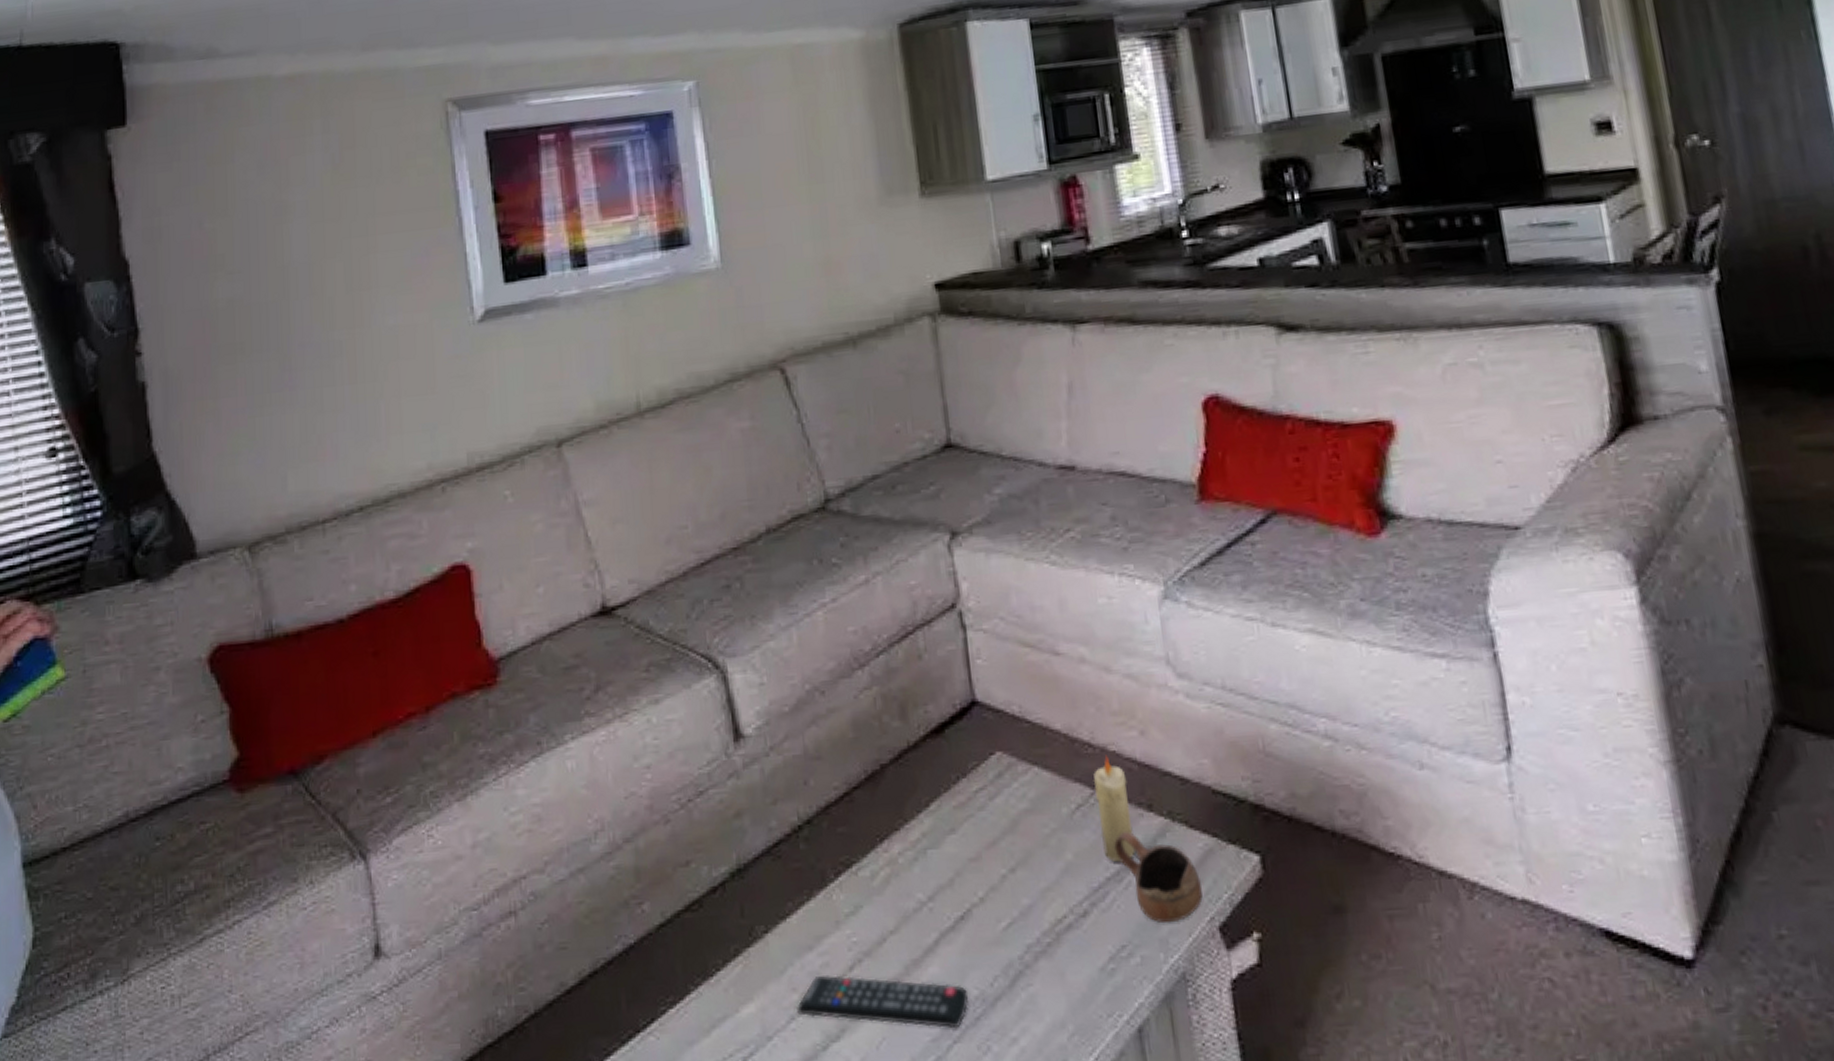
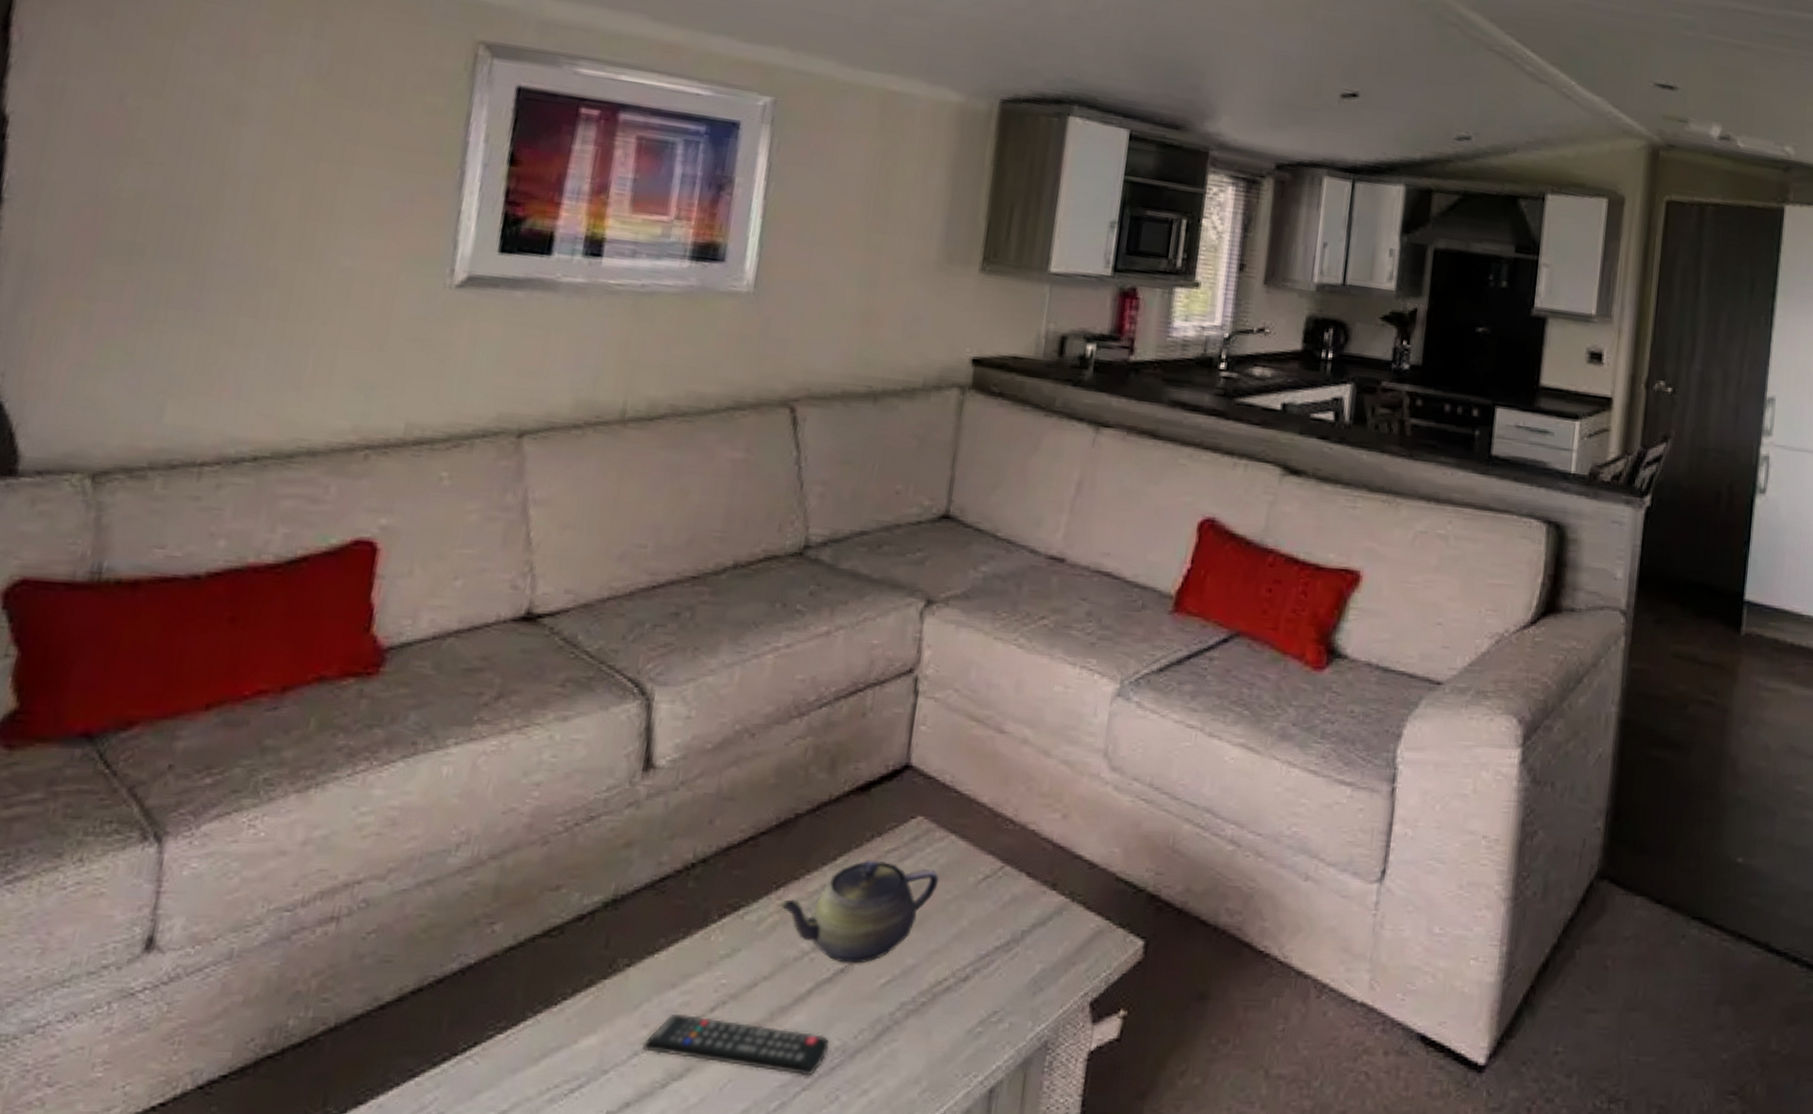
teapot: none [885,801,1034,910] -> present [777,859,940,964]
candle: present [1093,754,1136,863] -> none [999,832,1039,934]
cup: present [1114,831,1203,923] -> none [1010,905,1084,995]

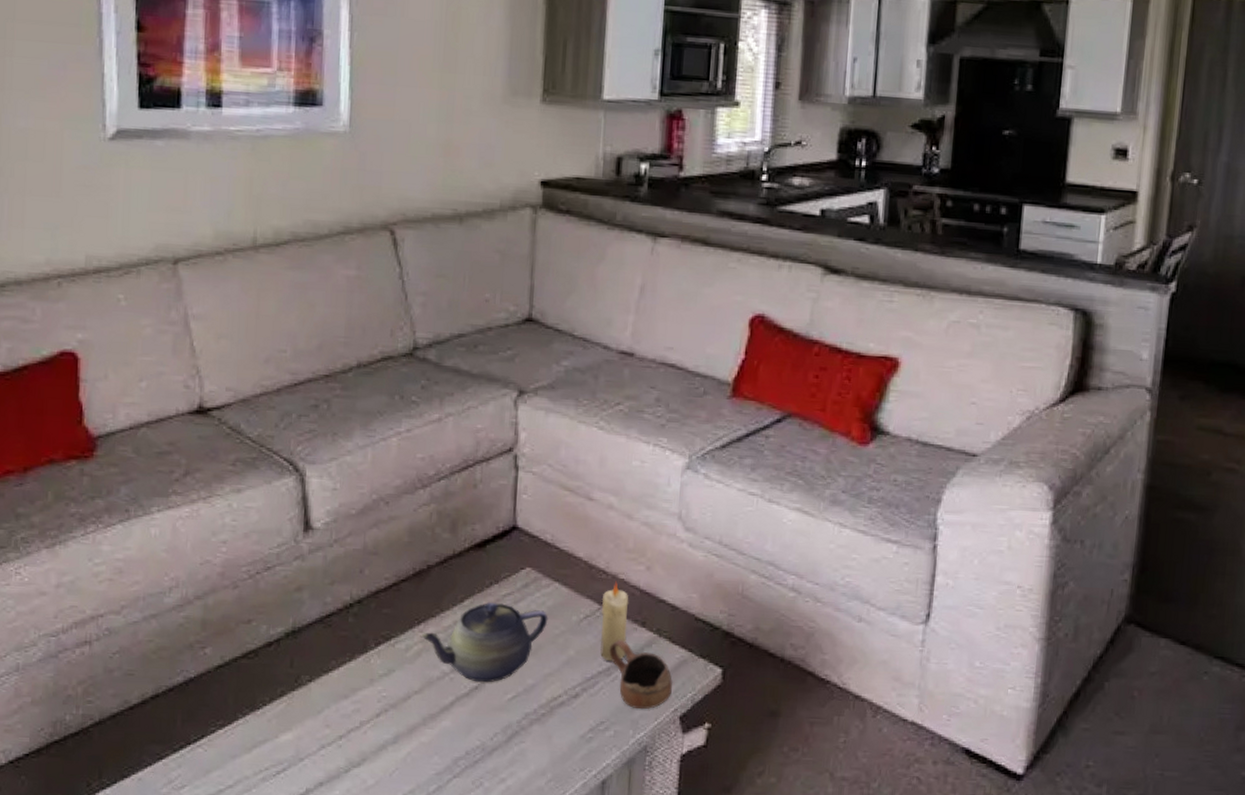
remote control: present [642,1013,830,1076] -> none [328,718,472,767]
candle: none [999,832,1039,934] -> present [600,581,629,662]
cup: none [1010,905,1084,995] -> present [609,639,672,710]

